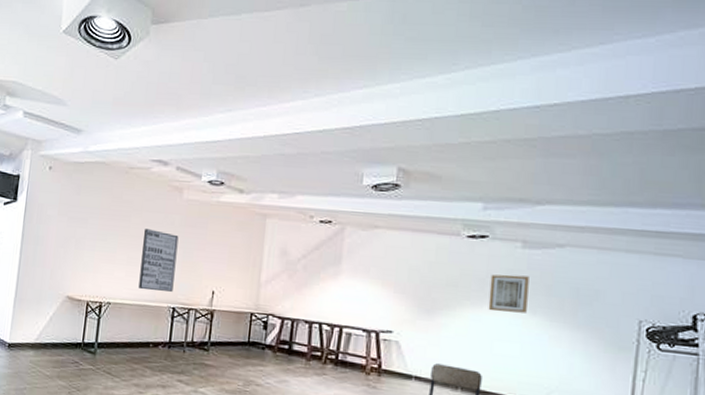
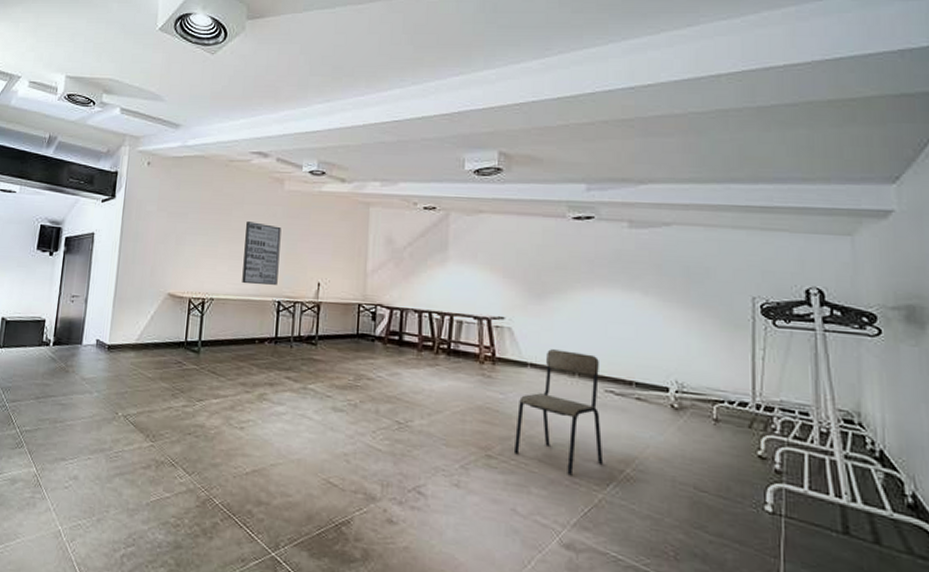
wall art: present [488,274,529,313] -> none [599,255,638,294]

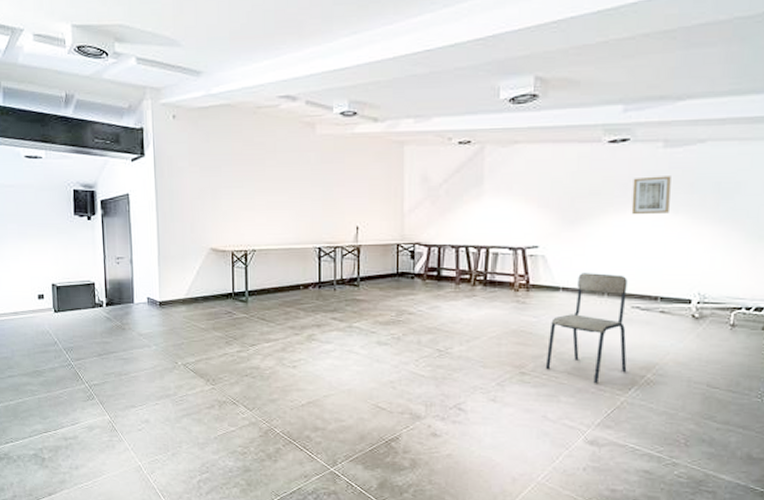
wall art: present [242,222,281,285] -> none [281,170,317,233]
wall art: none [599,255,638,294] -> present [631,176,671,215]

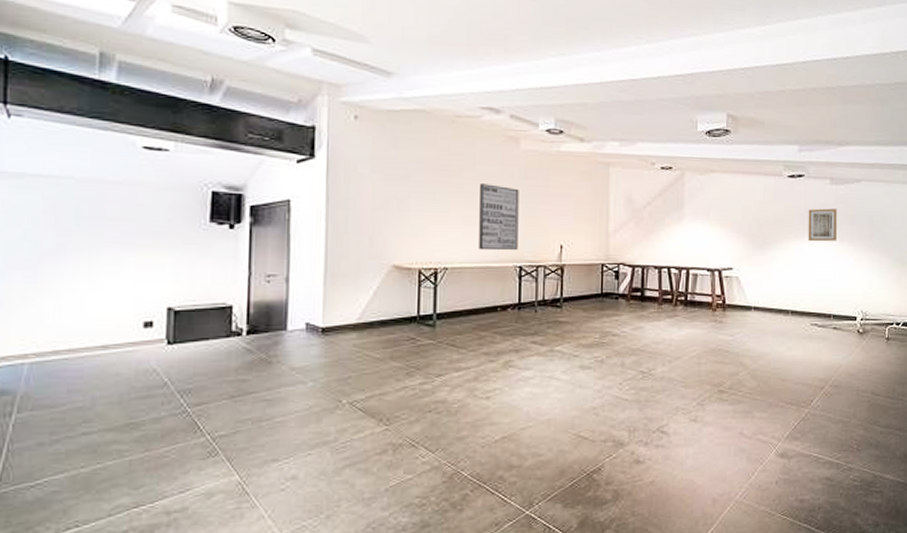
wall art: none [281,170,317,233] -> present [479,184,519,251]
chair: present [545,273,627,384] -> none [740,293,809,398]

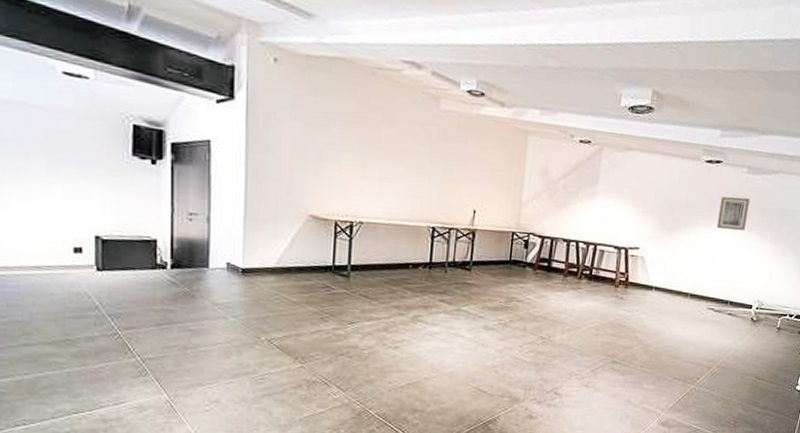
wall art: present [479,184,519,251] -> none [394,141,437,211]

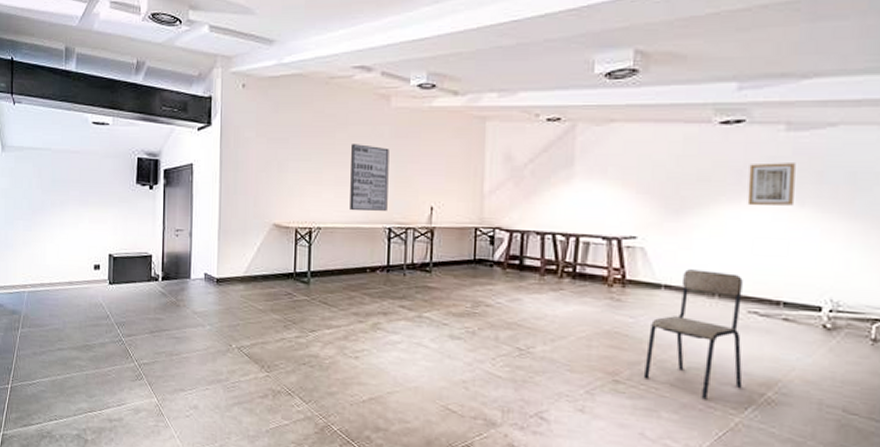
wall art: none [394,141,437,211] -> present [350,144,389,212]
chair: none [633,275,707,373] -> present [643,269,743,400]

